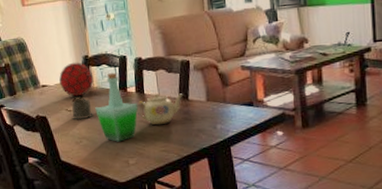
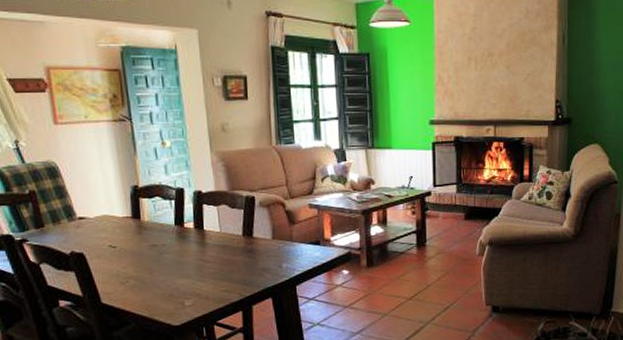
decorative orb: present [59,62,94,97] -> none [101,192,145,231]
cup: present [71,96,93,120] -> none [115,231,143,258]
bottle: present [95,72,138,142] -> none [145,206,197,282]
teapot: present [136,92,183,125] -> none [194,229,247,263]

